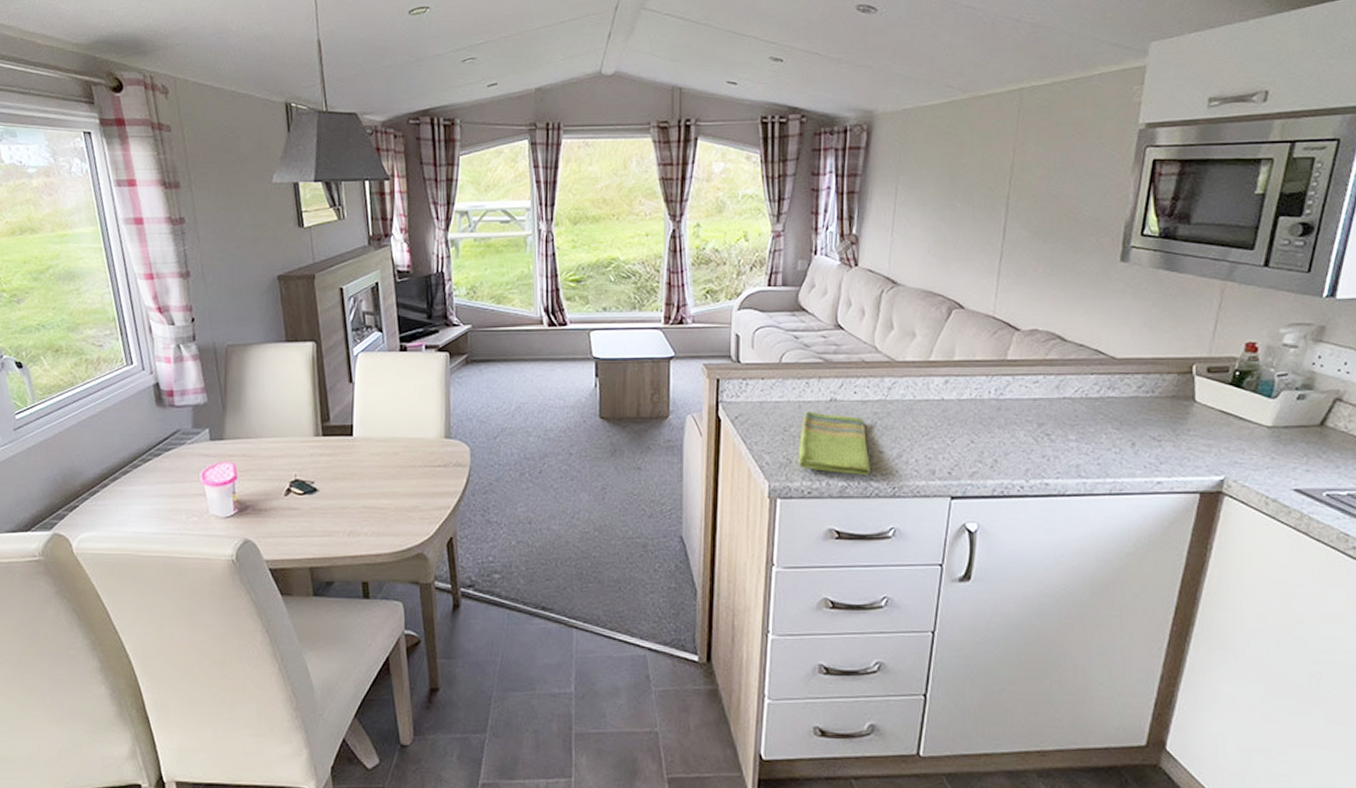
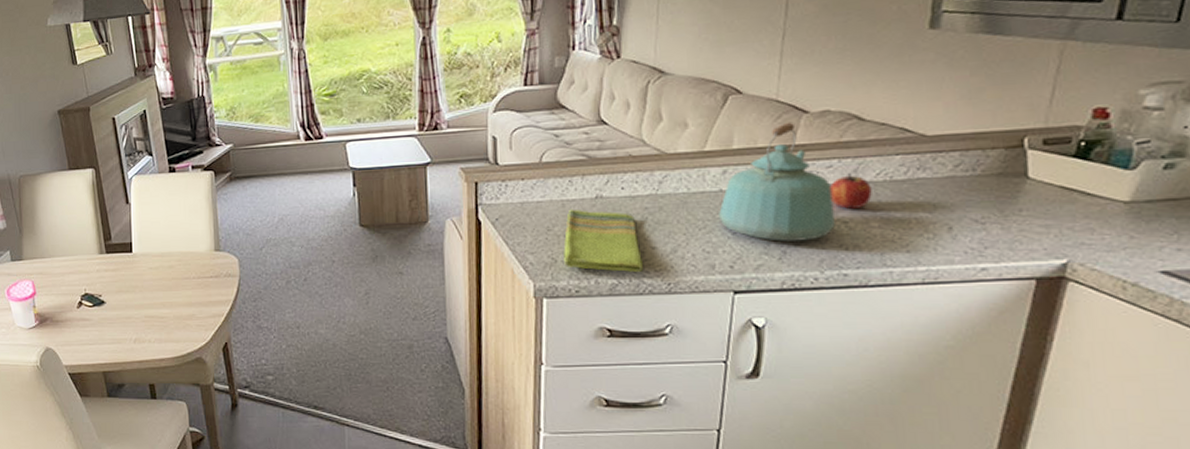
kettle: none [940,338,1039,451] -> present [719,122,835,242]
fruit: none [1036,389,1071,422] -> present [830,173,872,209]

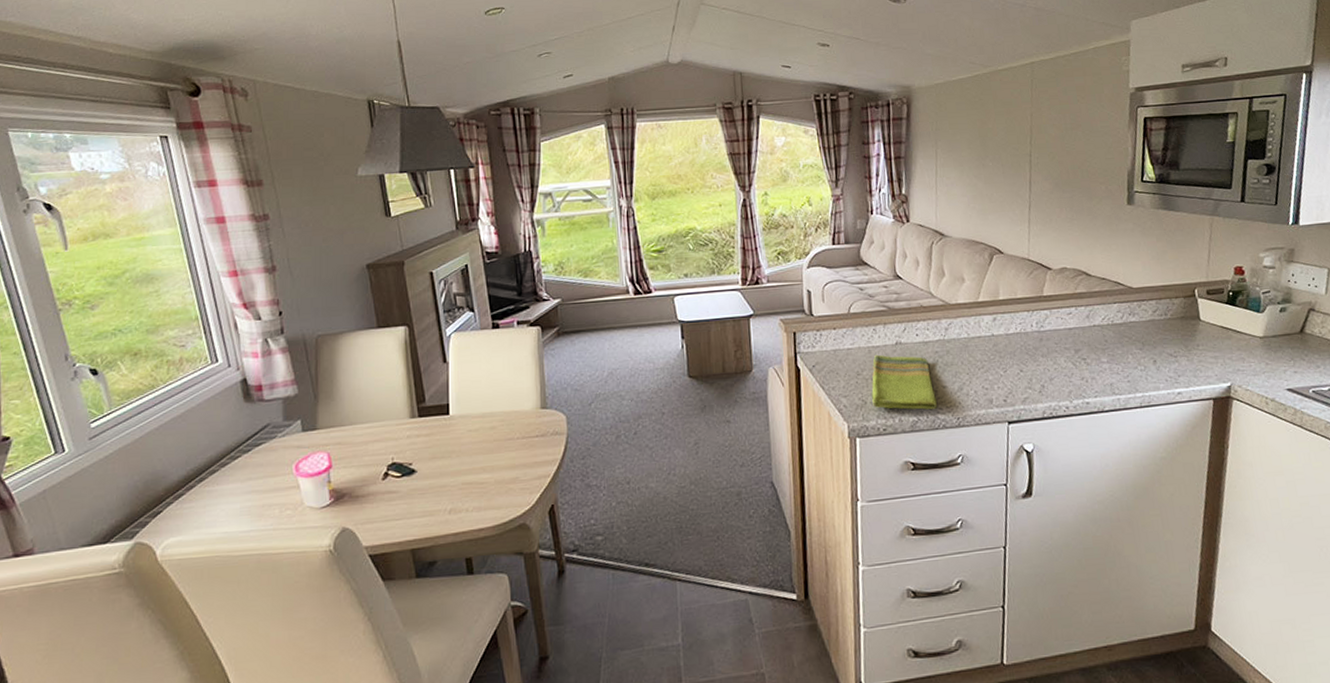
kettle: present [719,122,835,242] -> none [992,277,1077,377]
fruit: present [830,173,872,209] -> none [1071,319,1101,348]

